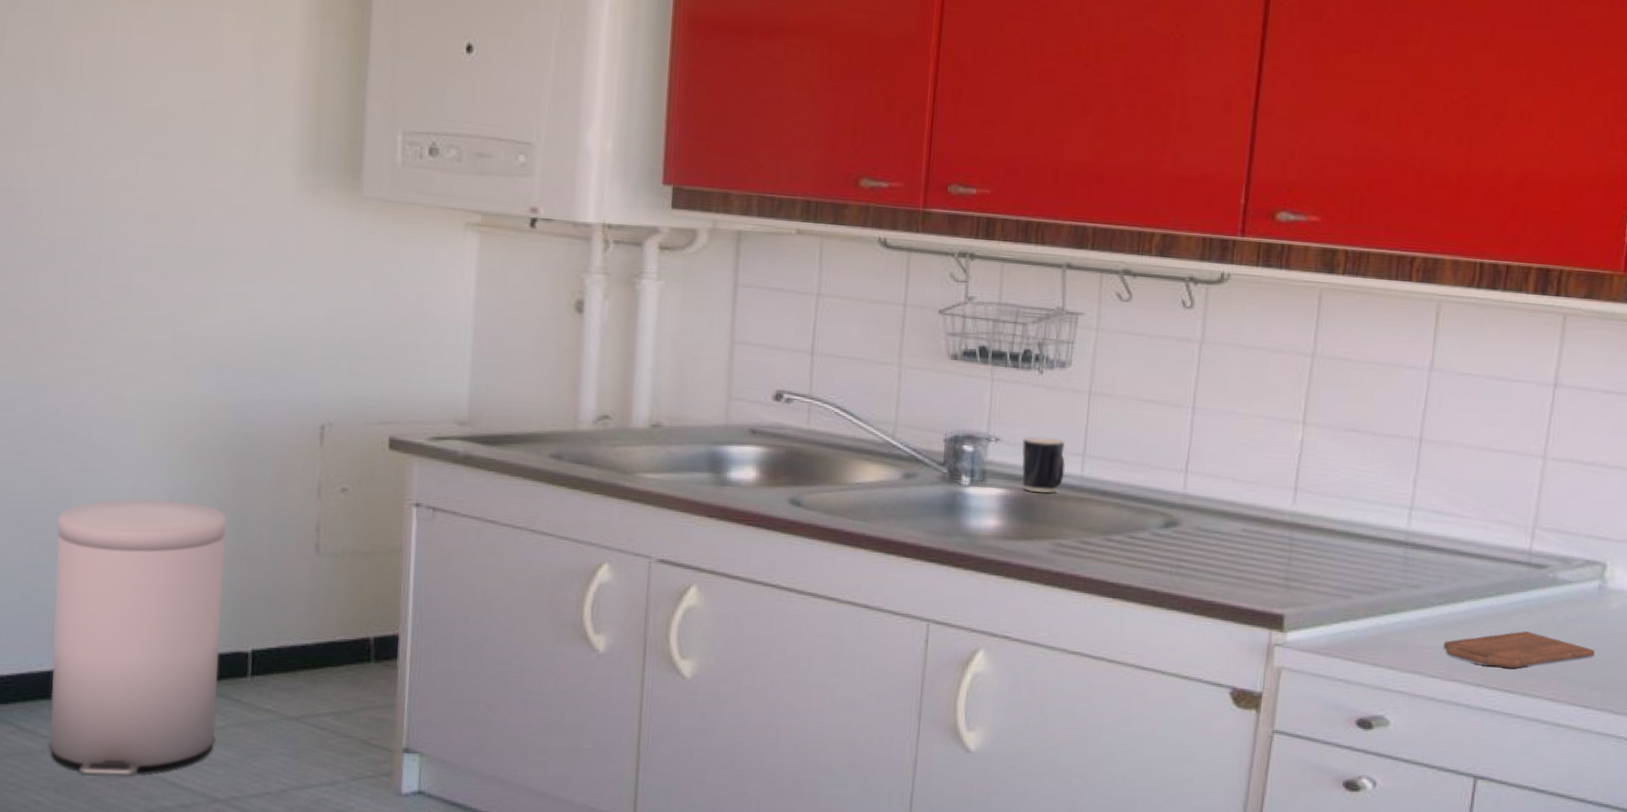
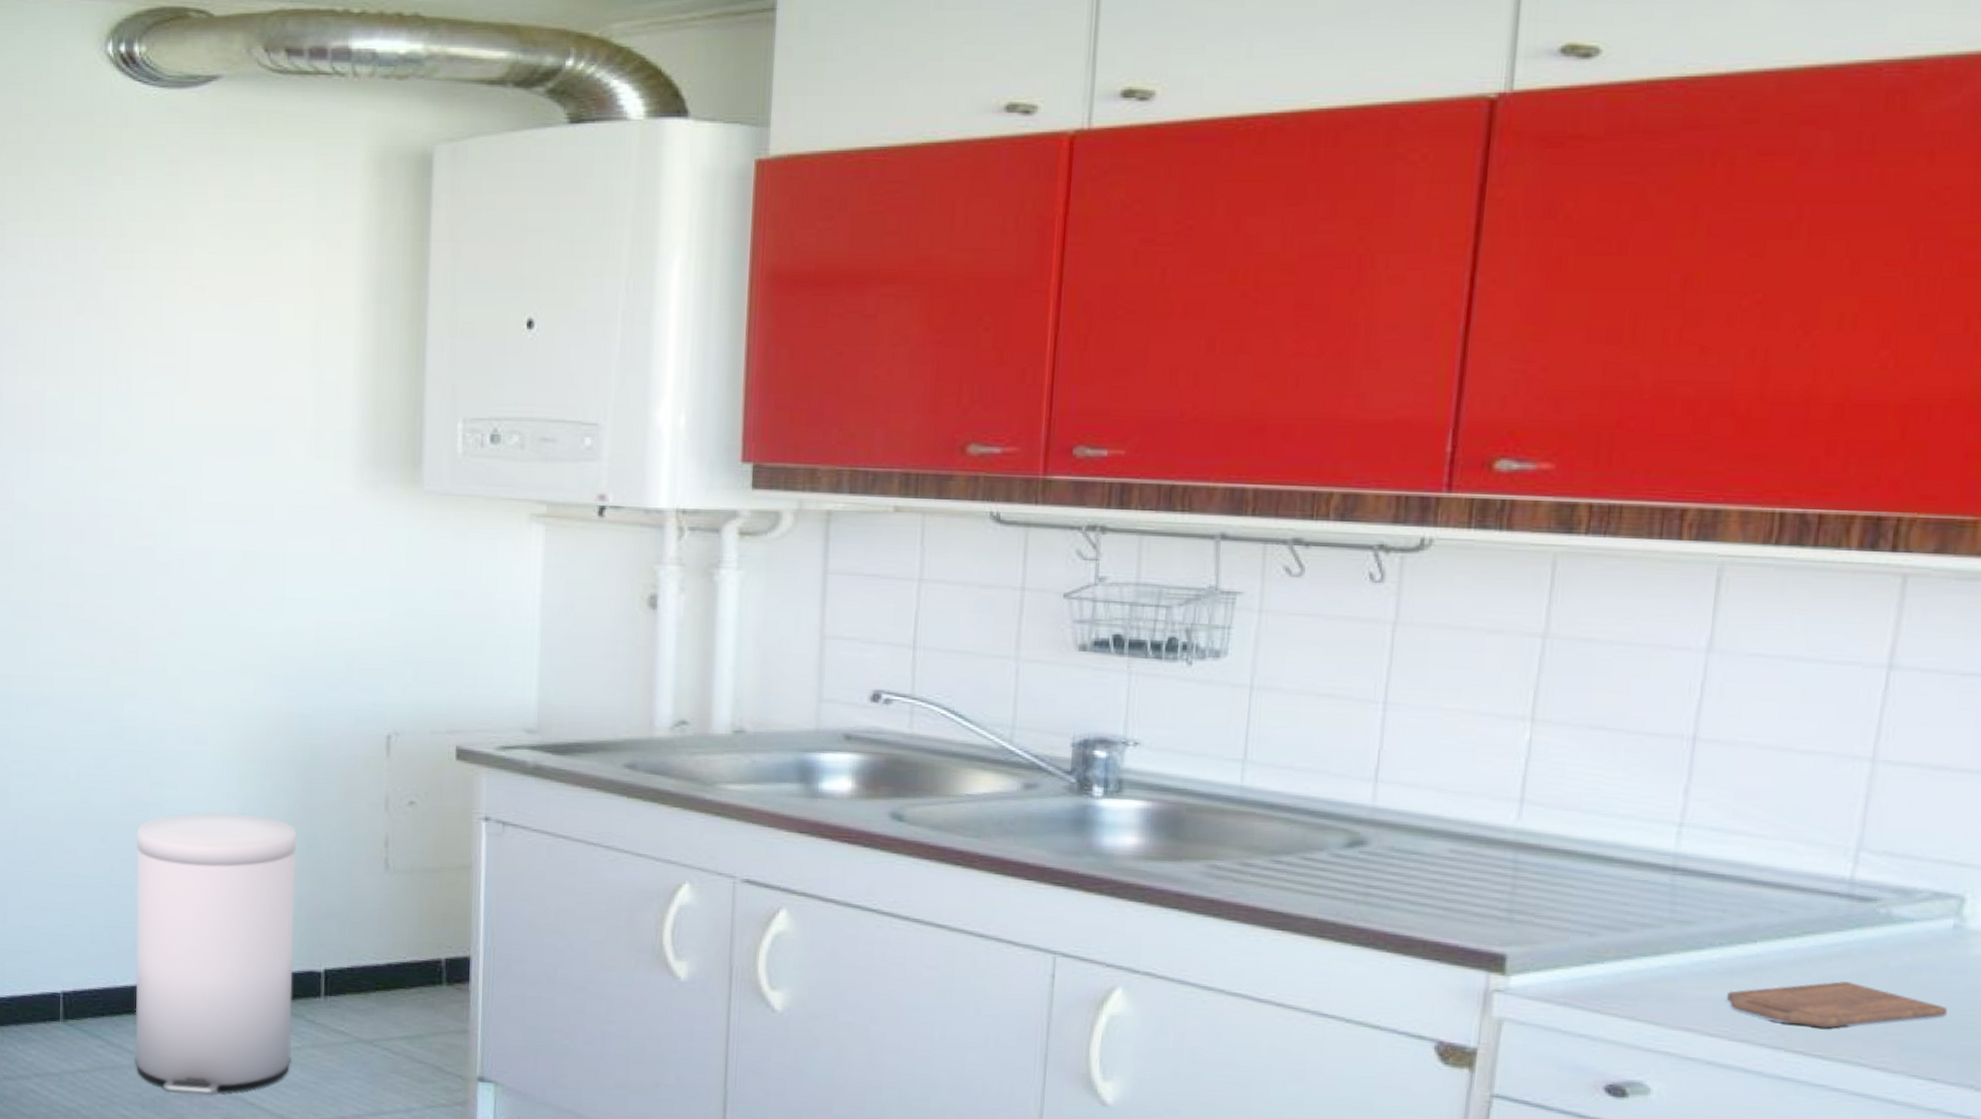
mug: present [1021,436,1065,493] -> none [1166,739,1221,806]

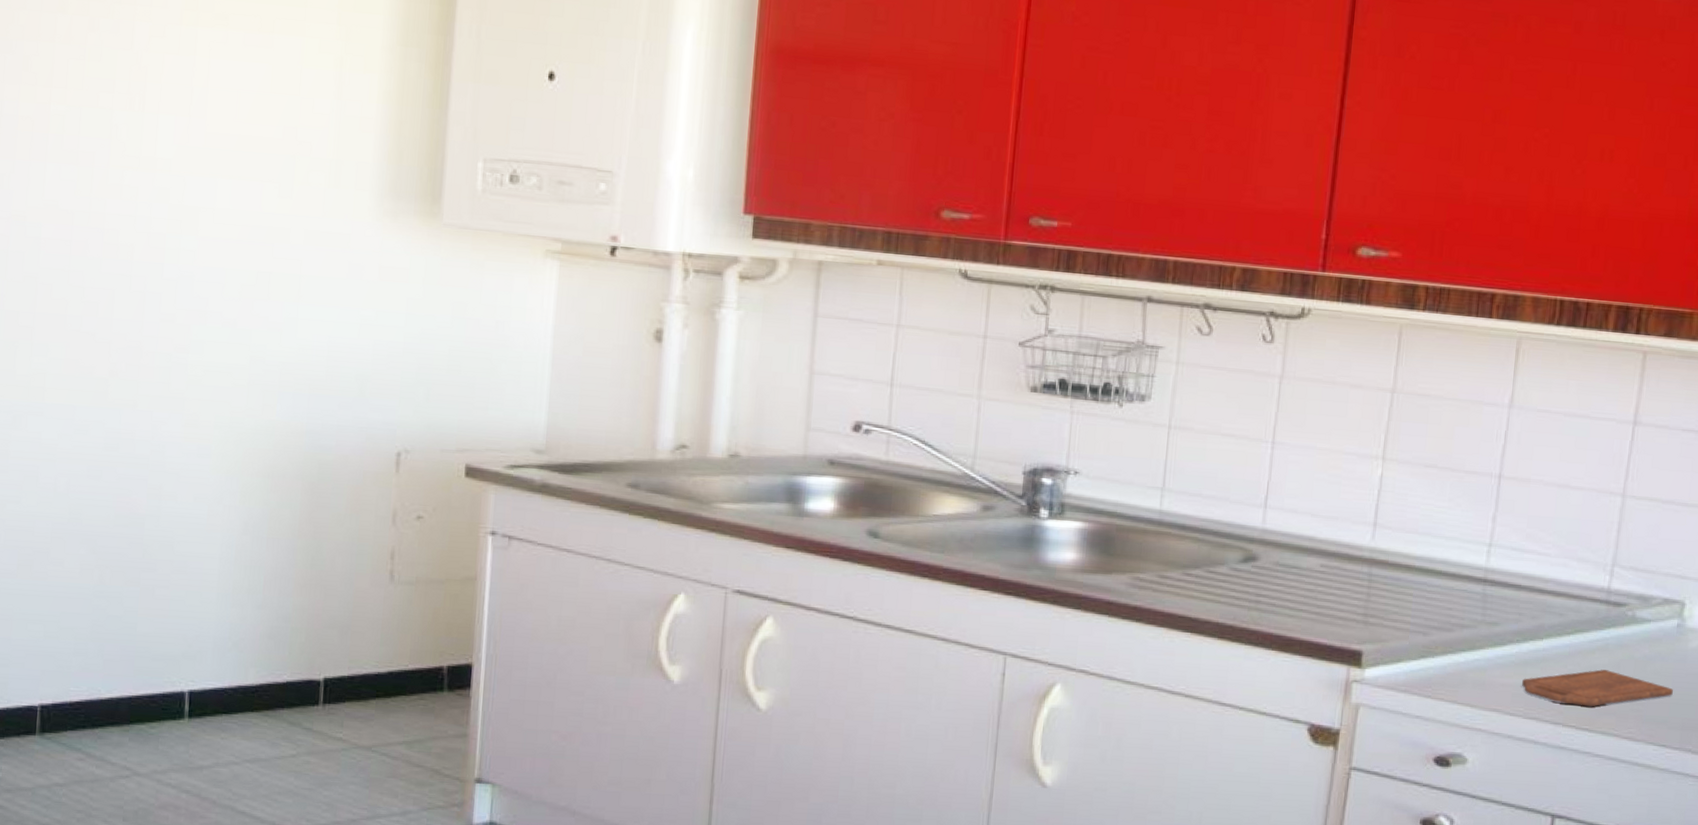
pedal bin: present [134,812,296,1096] -> none [116,524,300,806]

